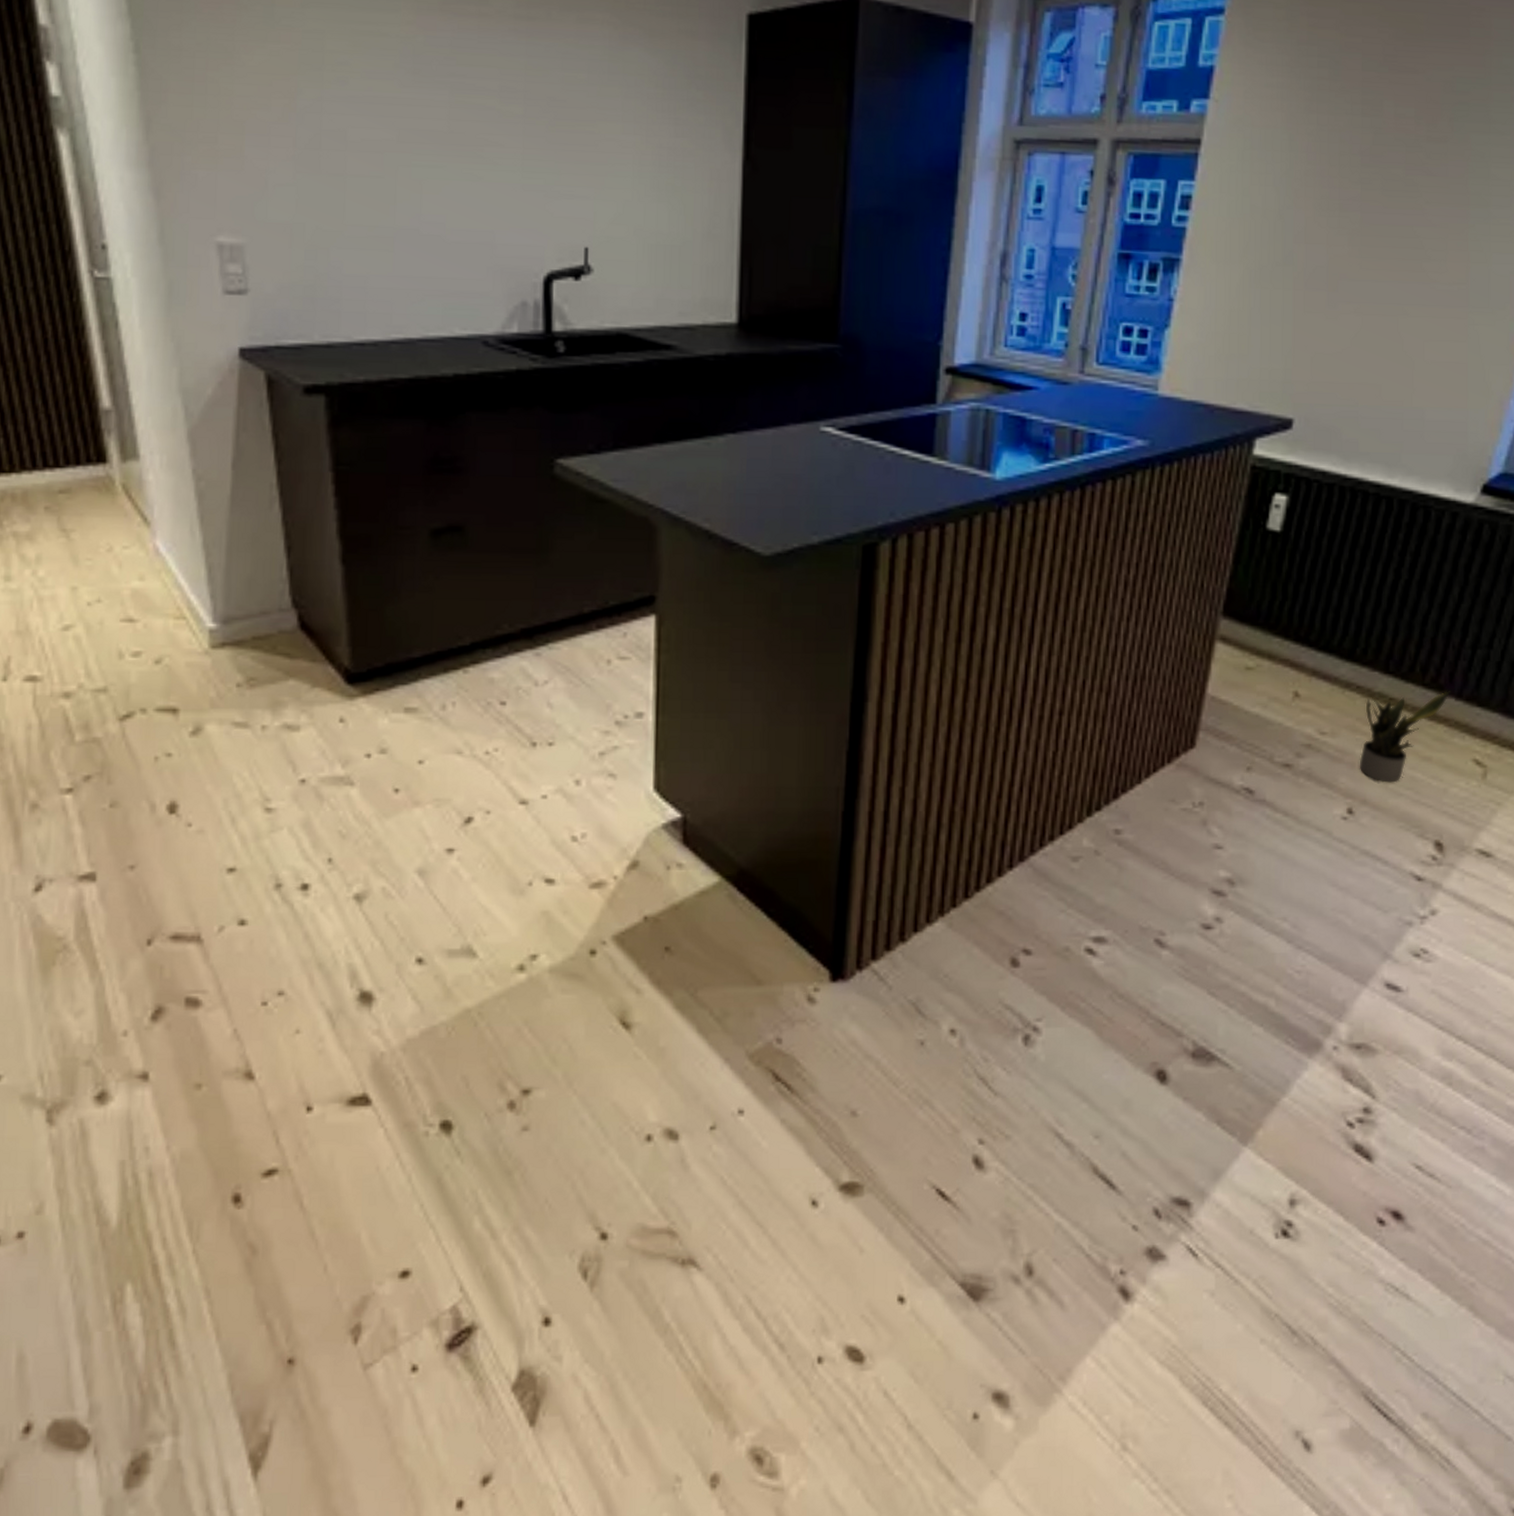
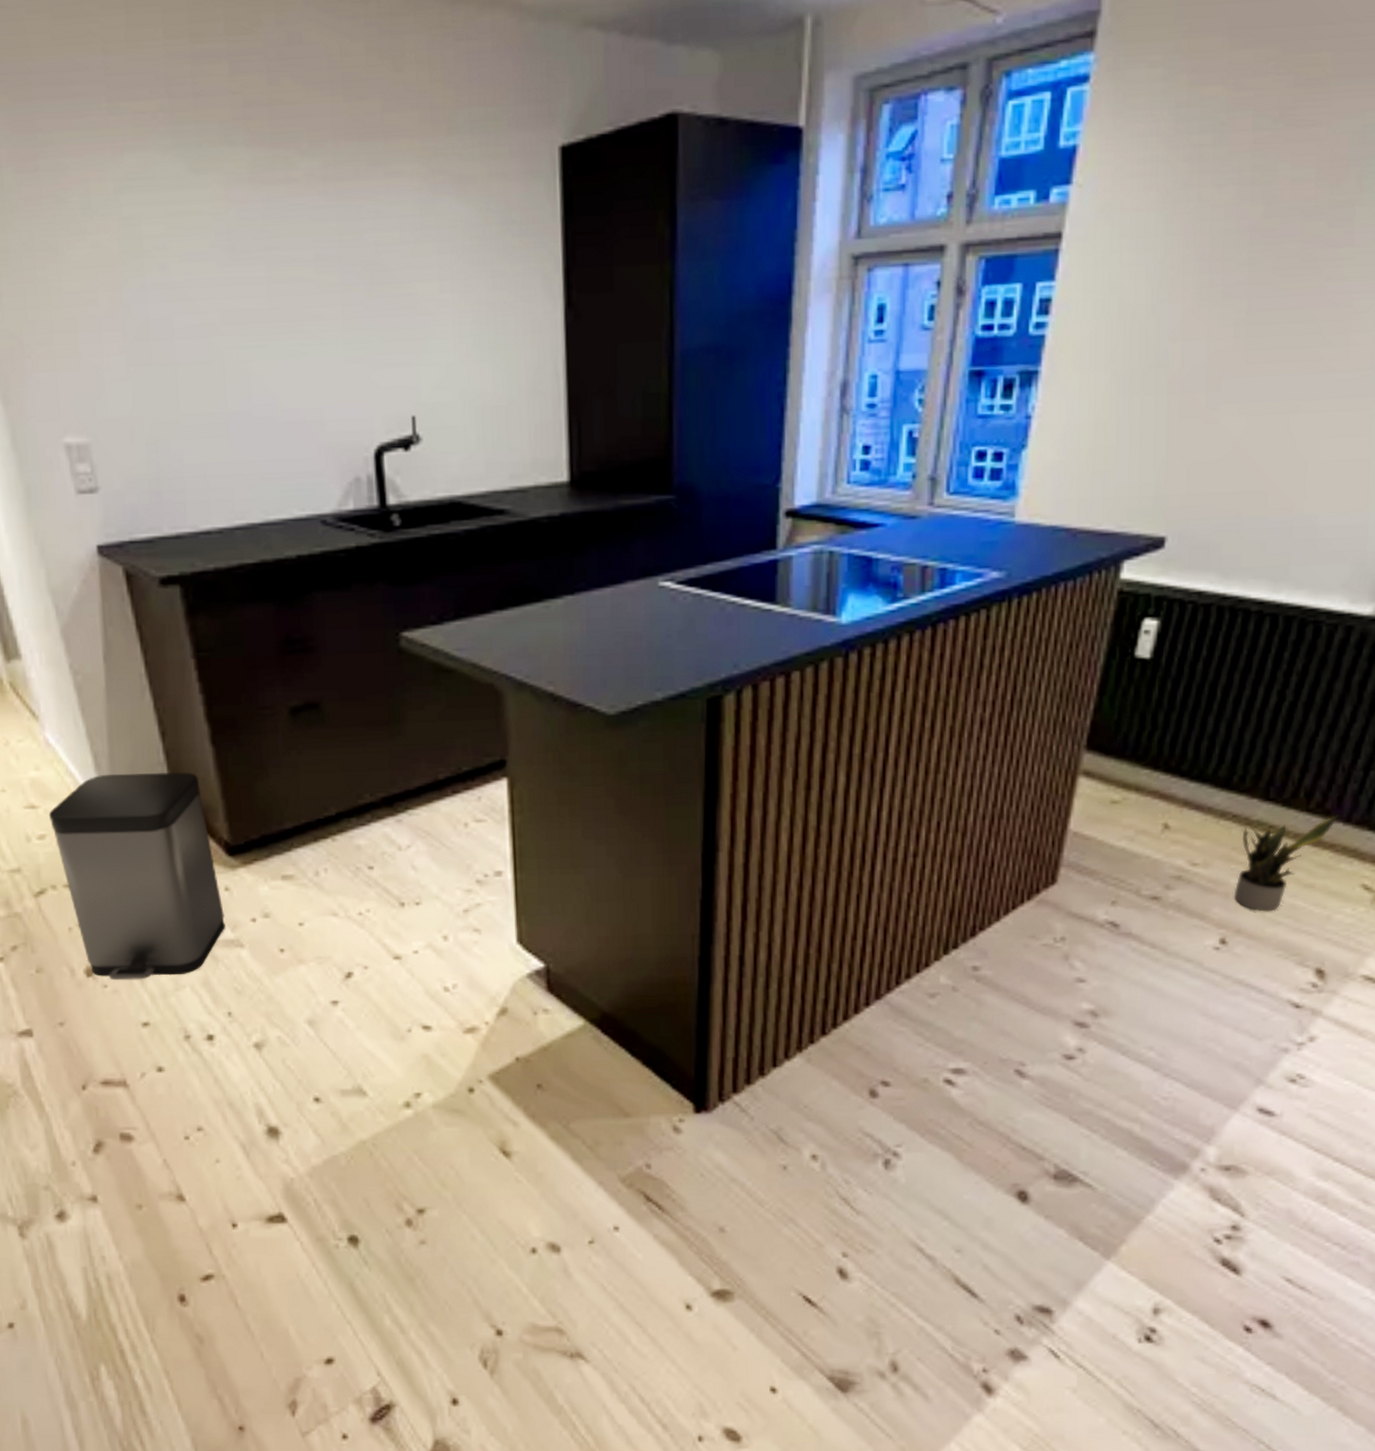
pedal bin: none [147,588,336,819] -> present [48,771,225,981]

